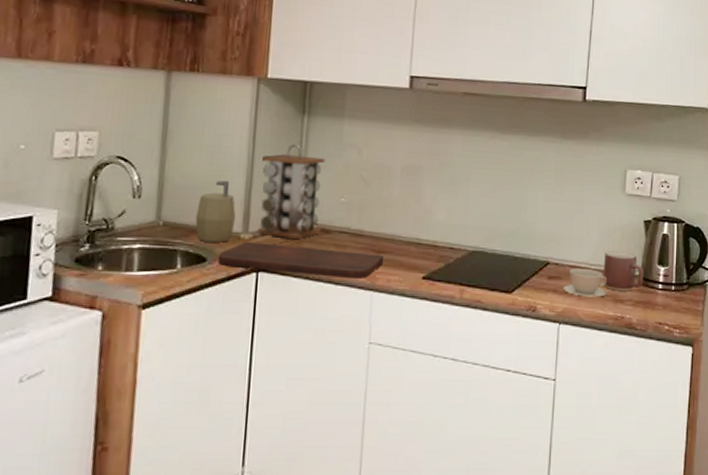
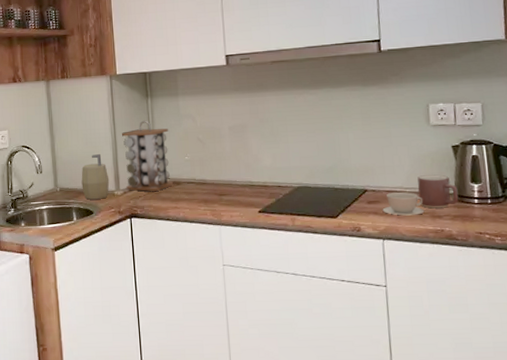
cutting board: present [218,242,385,280] -> none [101,196,226,218]

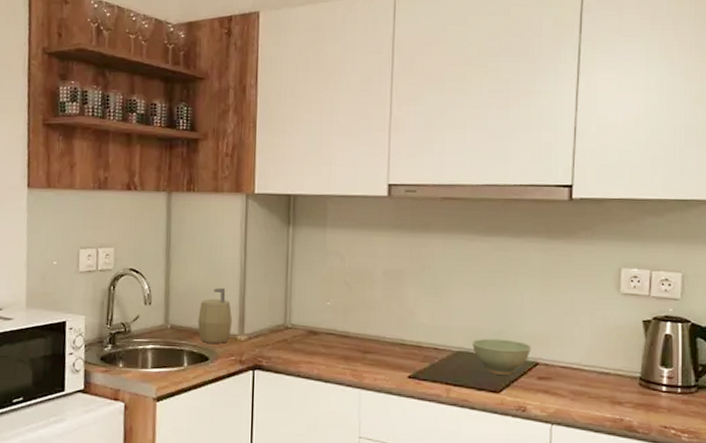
spice rack: present [122,120,173,192] -> none [252,252,311,340]
bowl: none [308,173,360,203] -> present [471,338,532,375]
teacup: present [382,192,425,216] -> none [554,369,603,399]
mug: present [417,174,459,209] -> none [598,352,644,393]

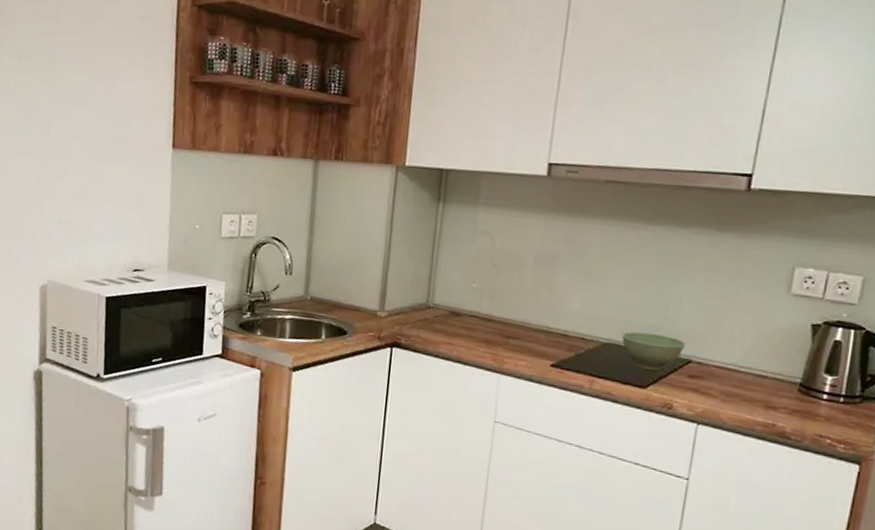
soap dispenser: present [198,287,233,344] -> none [338,261,374,319]

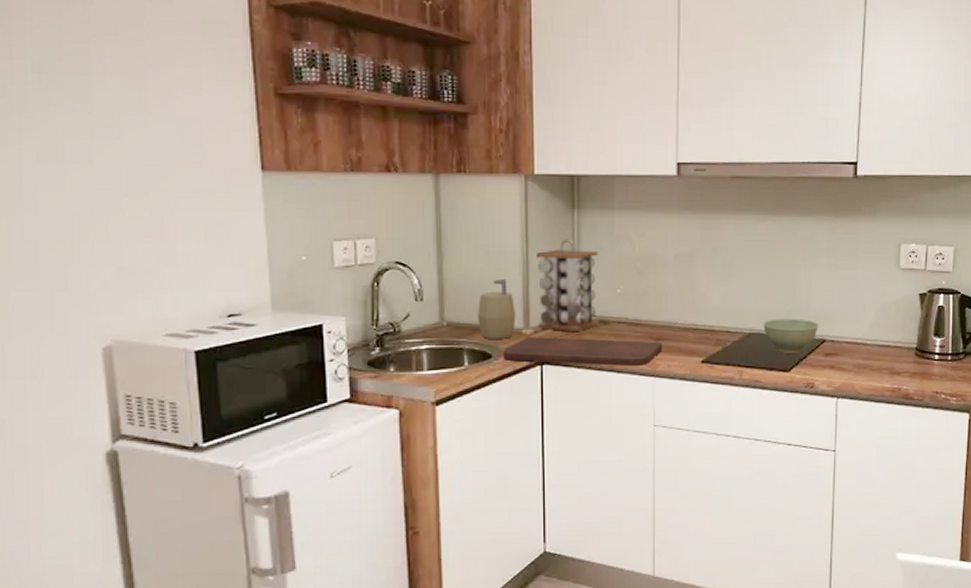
soap dispenser: none [338,261,374,319] -> present [478,278,516,339]
cutting board: none [357,319,513,362] -> present [503,337,663,367]
spice rack: none [393,229,459,320] -> present [537,238,599,331]

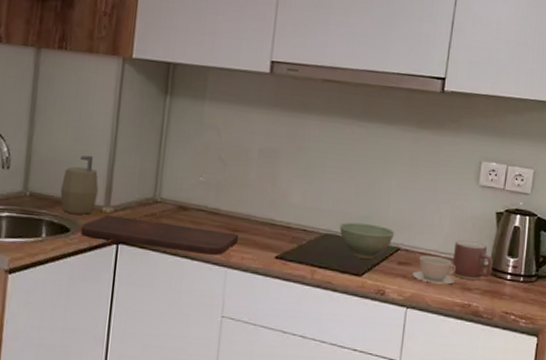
spice rack: present [537,238,599,331] -> none [119,122,186,215]
teacup: none [840,344,884,371] -> present [412,255,456,285]
mug: none [879,325,920,364] -> present [452,240,493,281]

